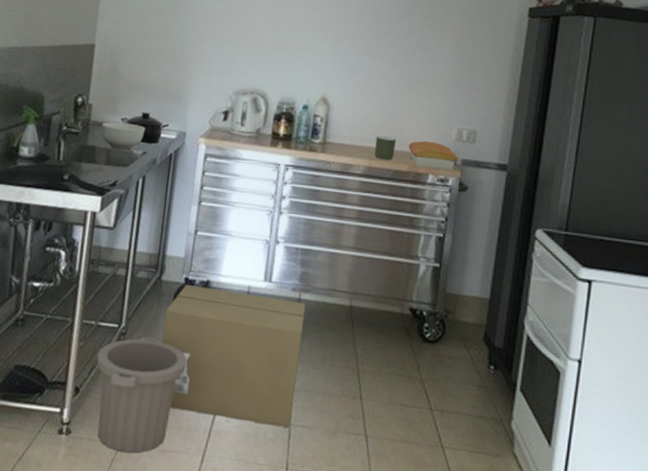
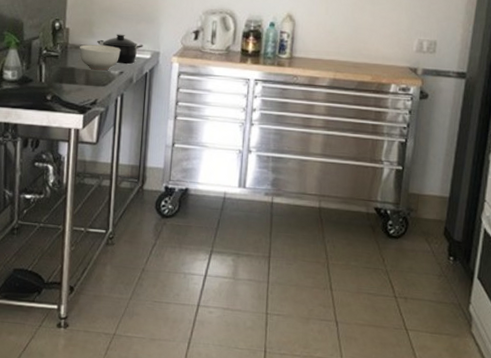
trash can: present [96,336,187,454] -> none [87,240,171,342]
box: present [162,285,306,428] -> none [147,193,278,317]
mug: present [374,136,397,162] -> none [339,49,360,73]
bread loaf: present [408,140,458,171] -> none [371,52,419,81]

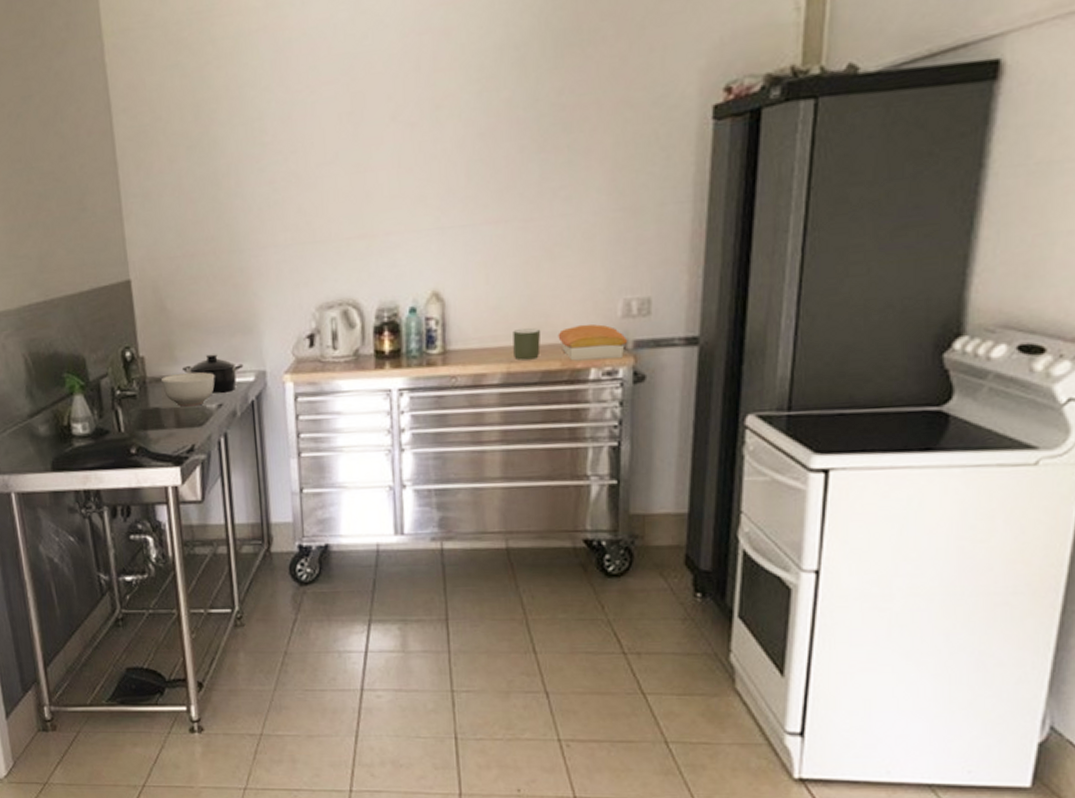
mug: none [339,49,360,73] -> present [513,328,541,362]
bread loaf: none [371,52,419,81] -> present [558,324,628,361]

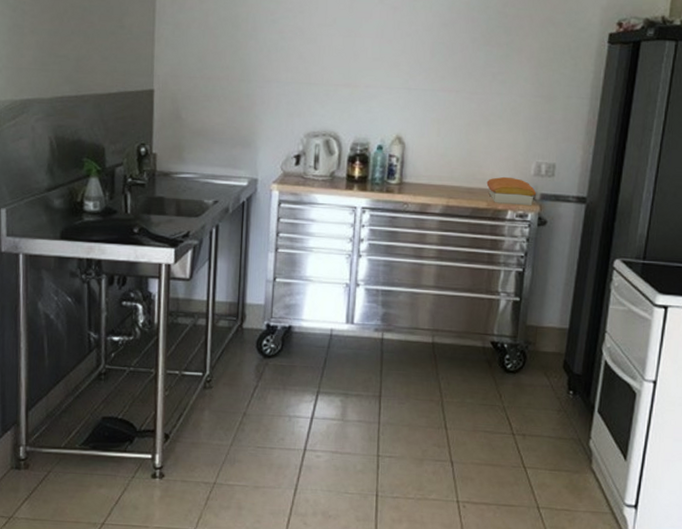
bowl: present [162,371,215,407] -> none [169,171,215,200]
saucepan: present [181,354,244,393] -> none [187,159,240,192]
mug: present [513,328,541,362] -> none [452,174,475,199]

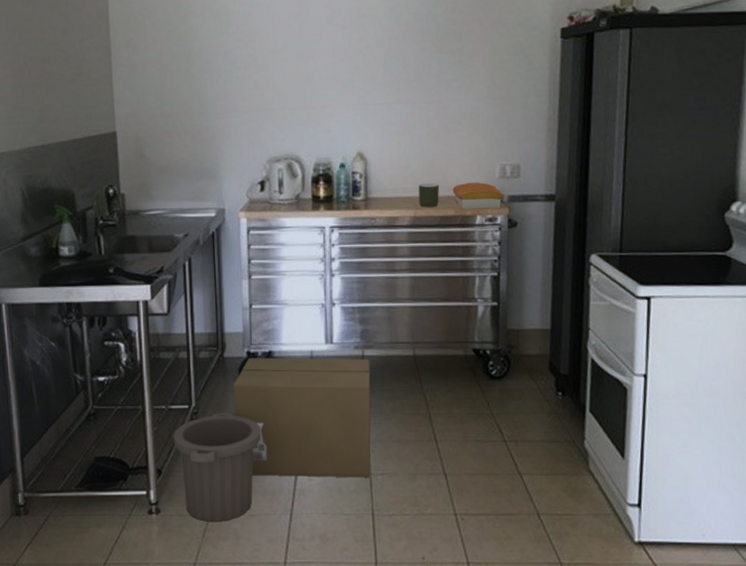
trash can: none [183,382,274,491] -> present [173,413,261,522]
box: none [248,331,389,459] -> present [233,357,371,478]
mug: none [452,174,475,199] -> present [418,183,440,209]

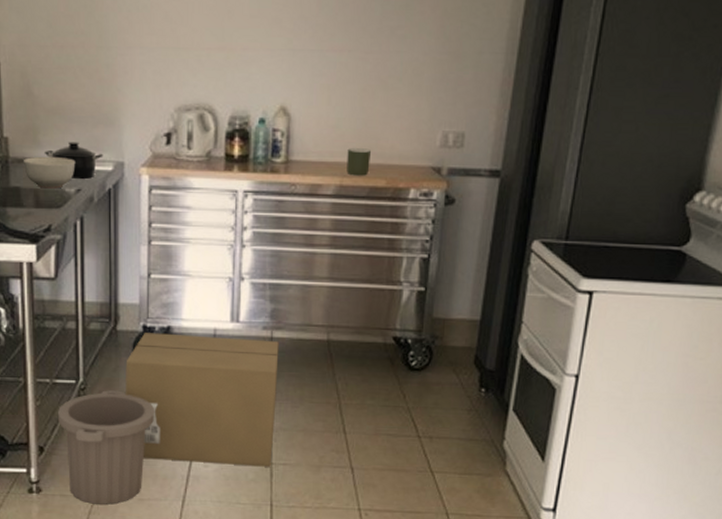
bowl: none [138,207,183,236] -> present [24,156,76,189]
saucepan: none [155,194,207,225] -> present [44,142,103,179]
bread loaf: present [452,182,504,210] -> none [385,149,444,183]

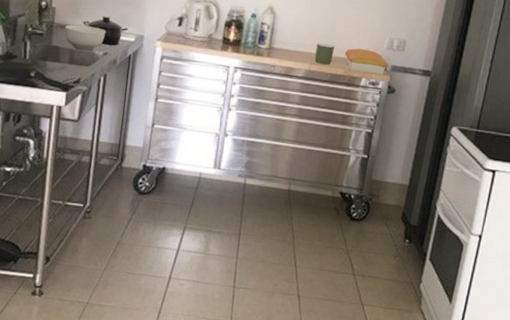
trash can: present [57,390,155,505] -> none [64,214,145,311]
box: present [126,333,279,467] -> none [123,171,250,290]
bread loaf: none [385,149,444,183] -> present [345,48,388,76]

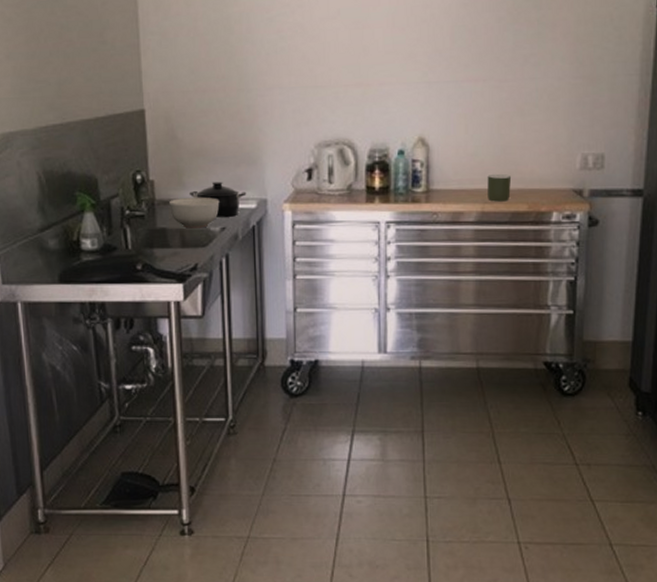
bread loaf: present [345,48,388,76] -> none [526,173,585,205]

